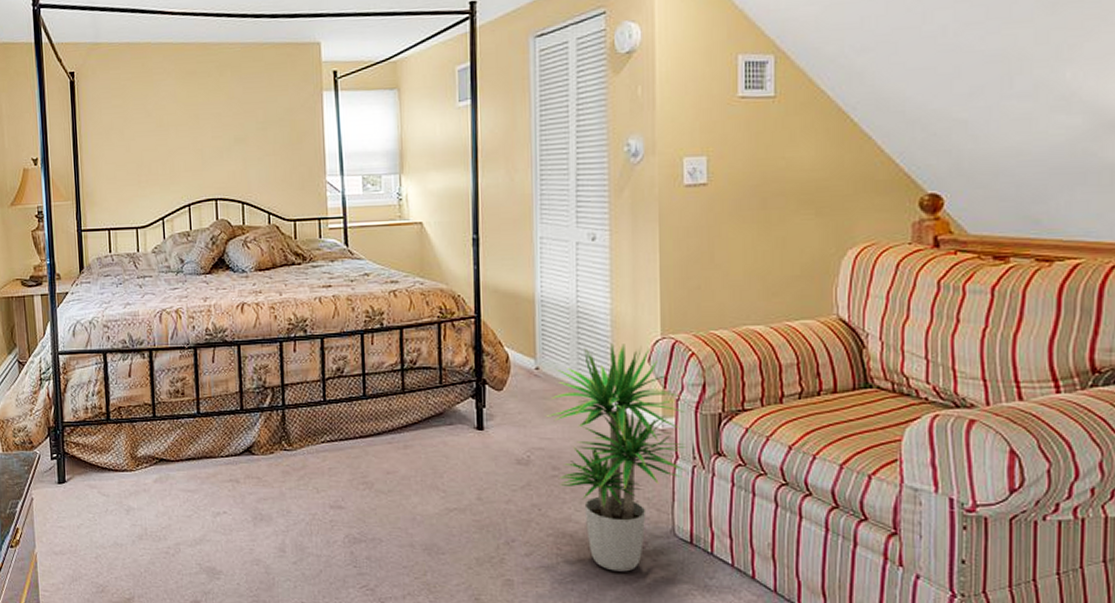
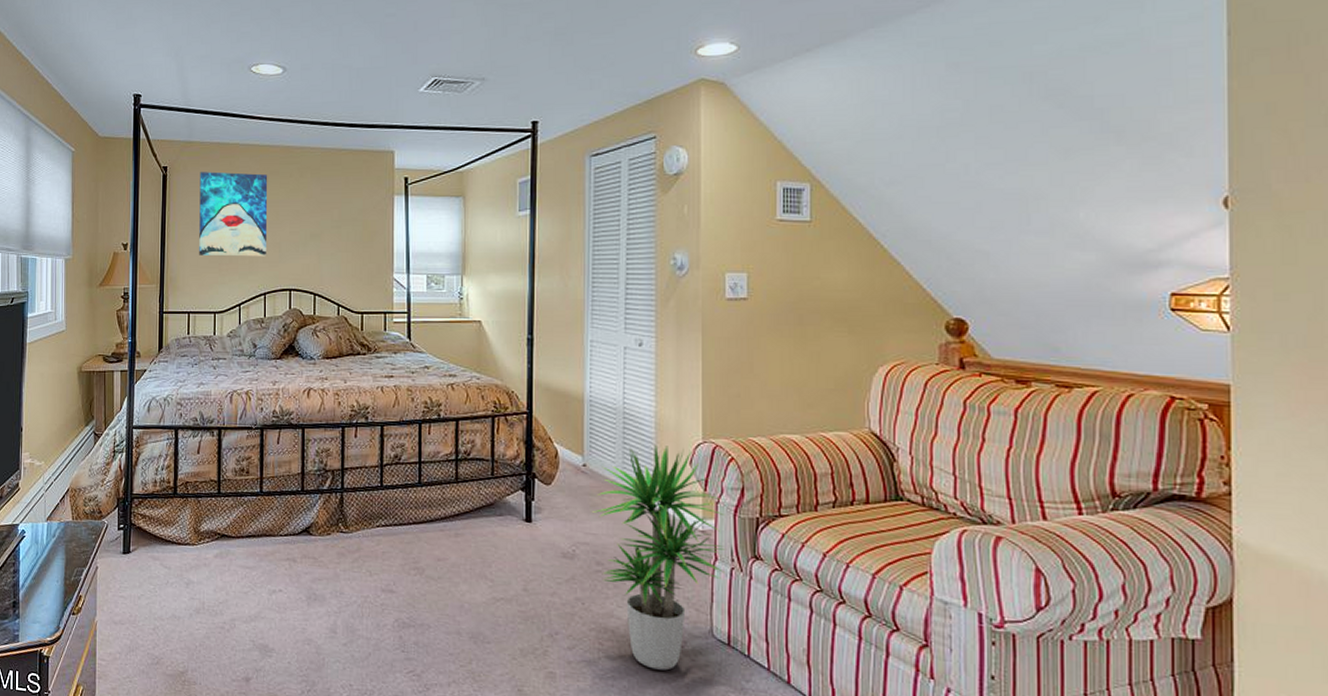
wall art: none [110,74,188,167] -> present [199,172,268,257]

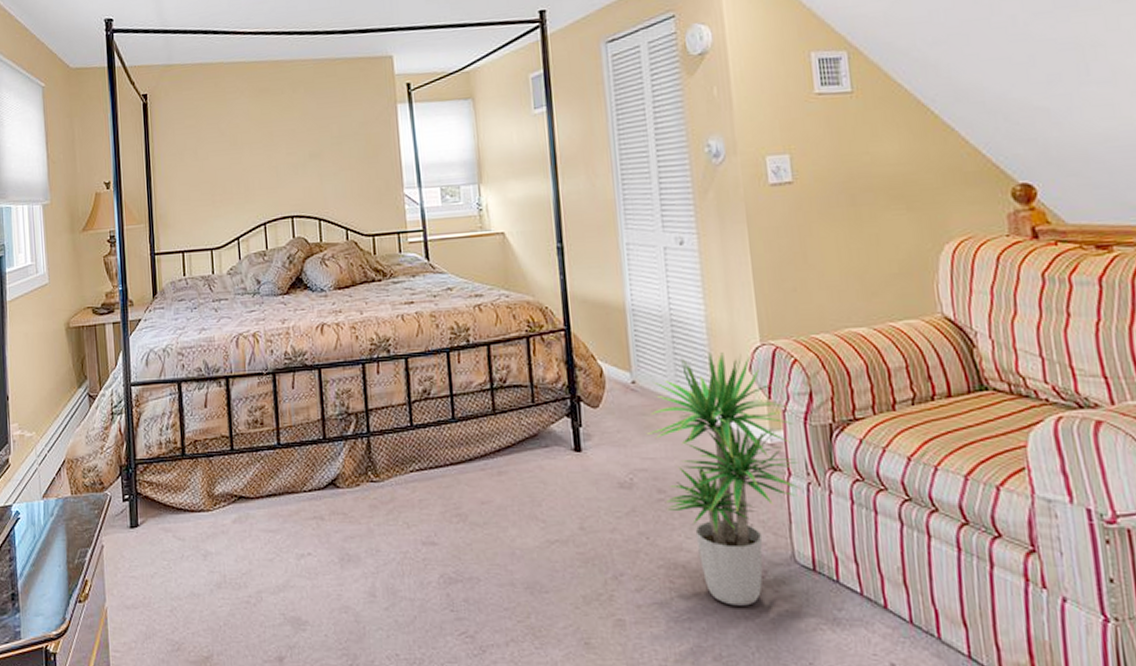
wall art: present [199,172,268,257] -> none [183,93,263,188]

